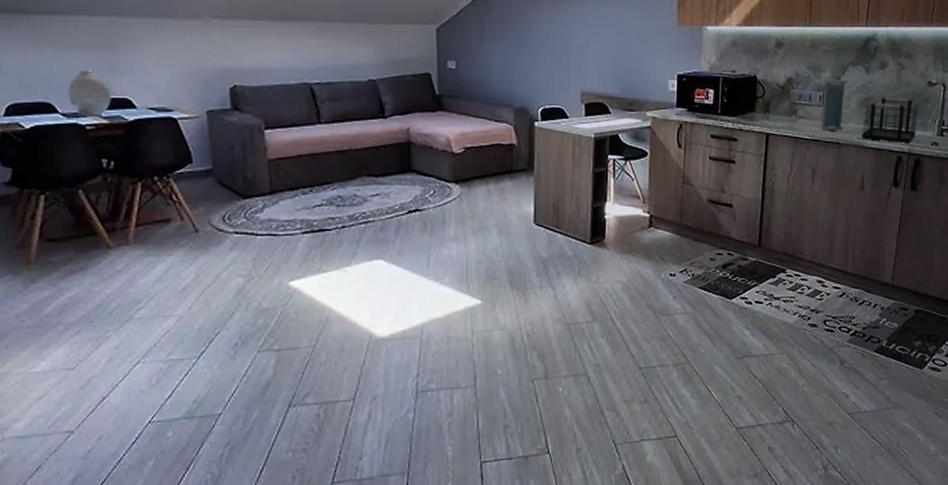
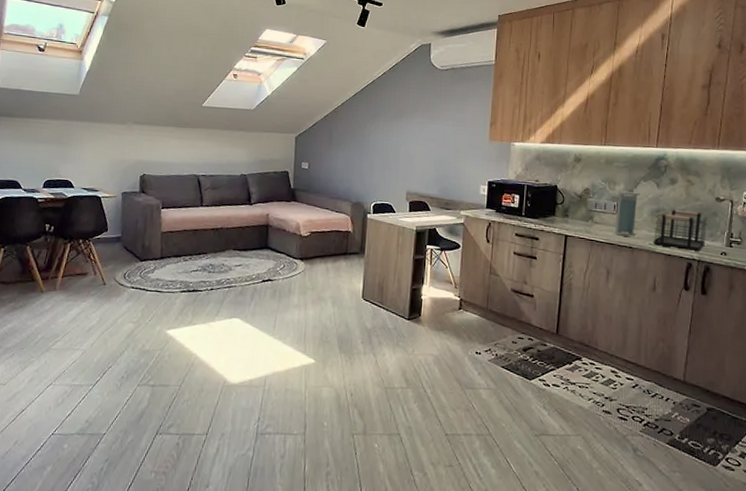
vase: present [68,69,112,116] -> none [29,157,59,192]

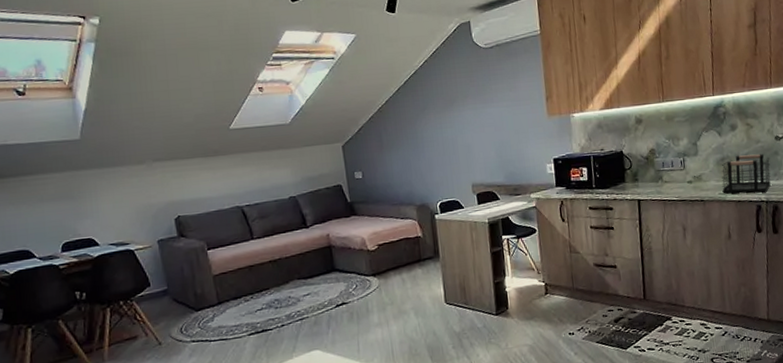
soap dispenser: present [615,191,640,237] -> none [682,144,706,191]

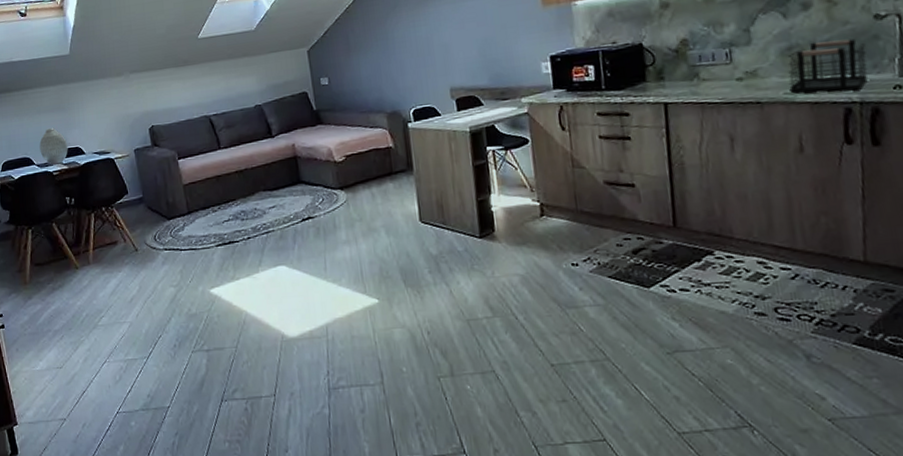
vase: none [42,217,79,258] -> present [39,127,68,165]

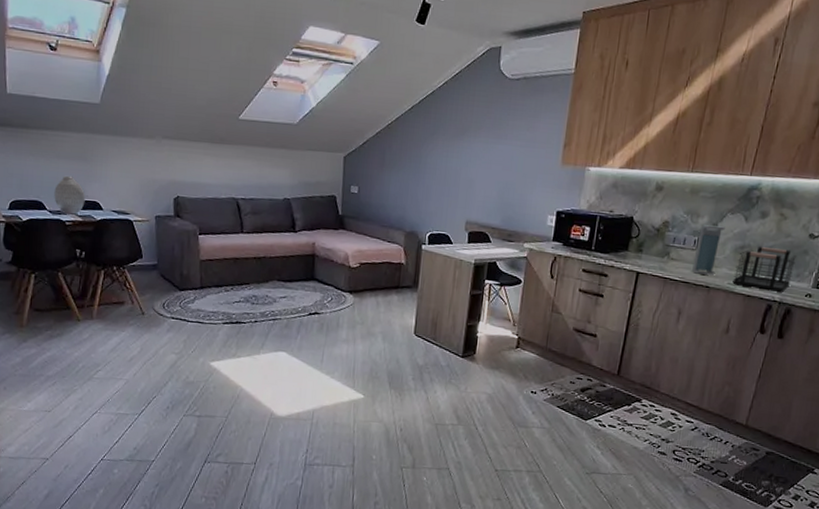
soap dispenser: none [728,30,764,91] -> present [692,225,725,275]

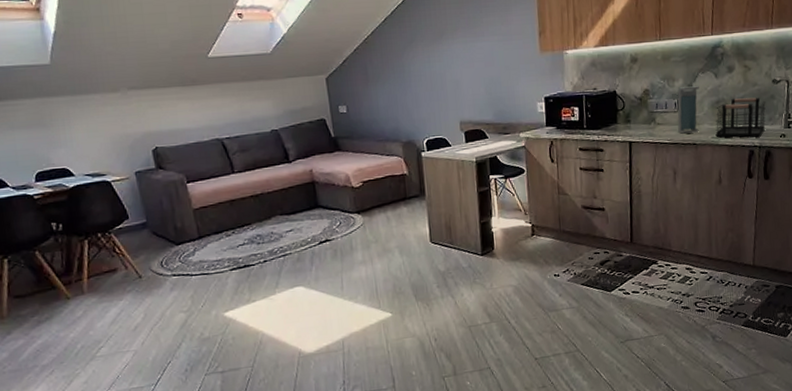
vase: present [54,175,86,215] -> none [14,145,53,187]

